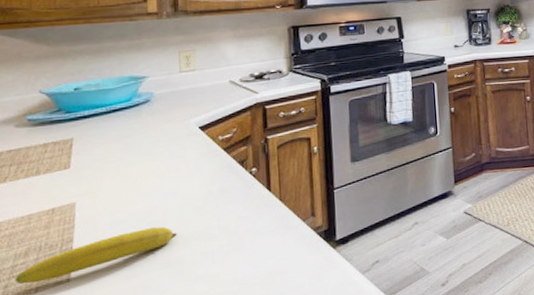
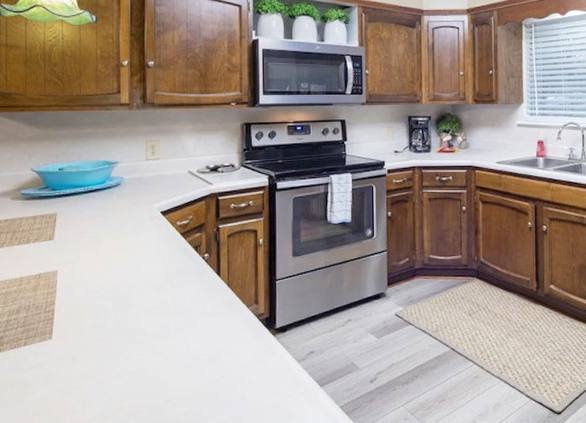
fruit: present [16,226,177,285] -> none [9,299,139,337]

